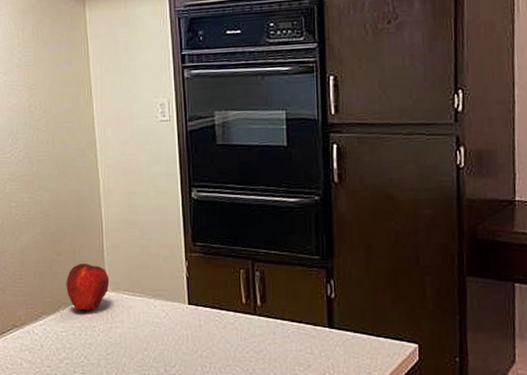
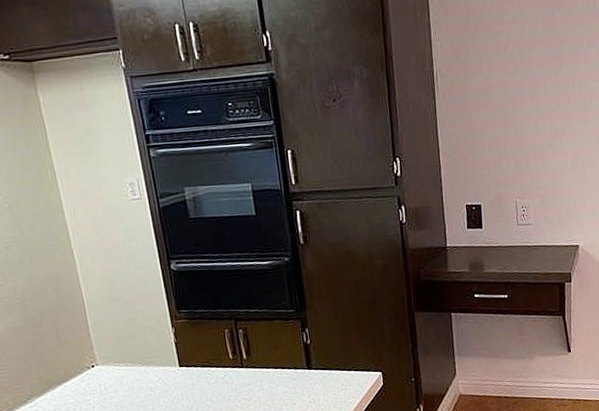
apple: present [66,264,110,311] -> none [52,342,99,388]

